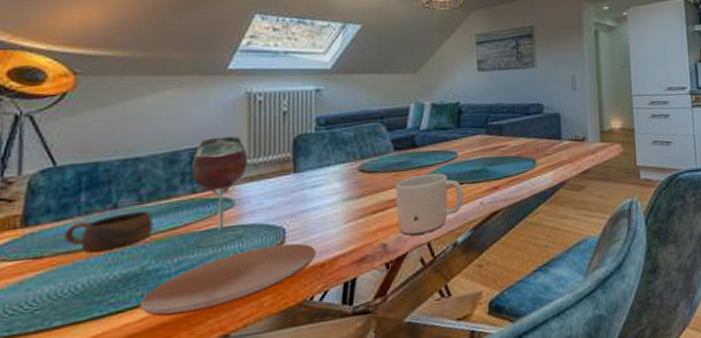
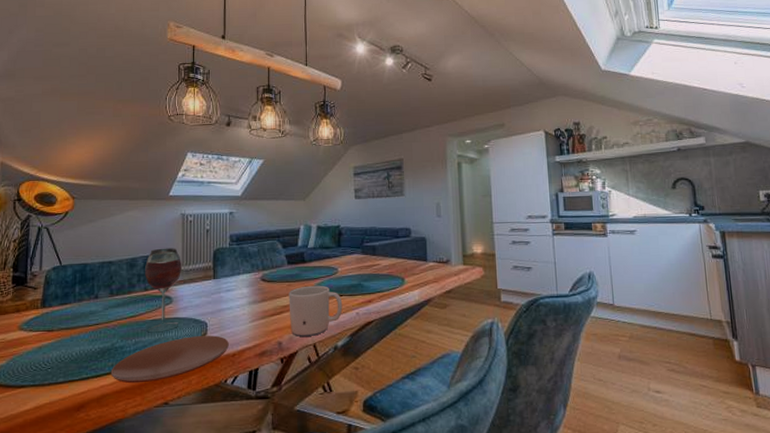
cup: present [65,210,154,253] -> none [66,302,120,330]

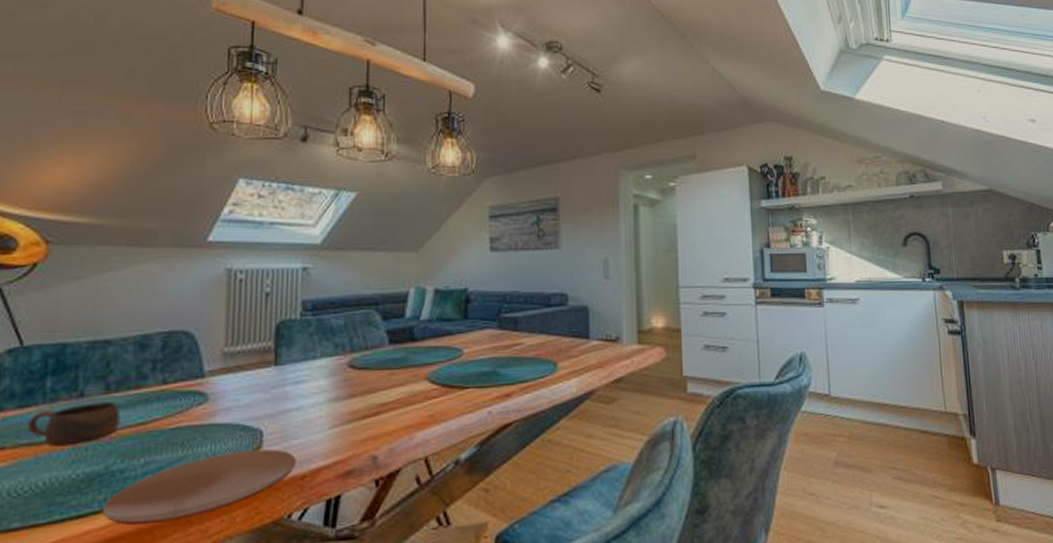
cup: none [66,302,120,330] -> present [28,401,121,447]
wineglass: present [145,248,182,334] -> none [164,319,226,449]
mug: present [289,285,343,336] -> none [389,373,469,447]

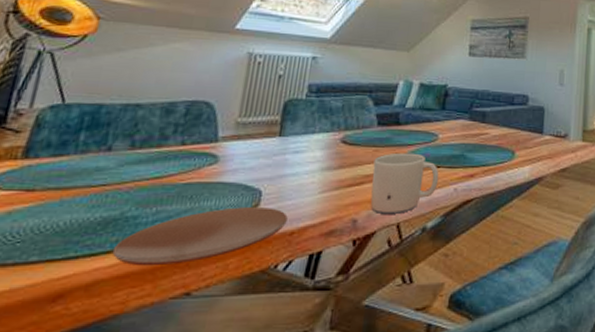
cup: present [28,401,121,447] -> none [57,156,142,192]
mug: none [389,373,469,447] -> present [370,152,439,214]

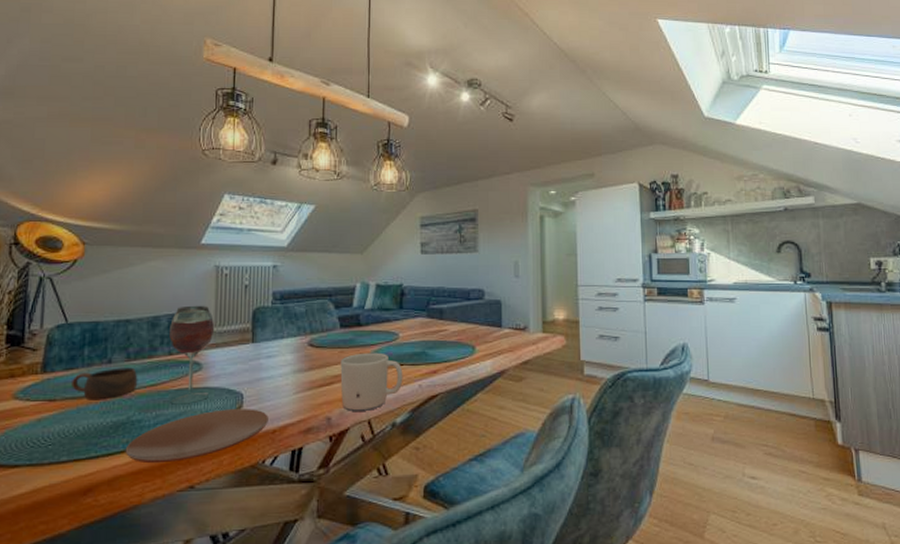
cup: none [57,156,142,192] -> present [72,367,138,400]
wineglass: none [175,92,240,202] -> present [169,305,215,406]

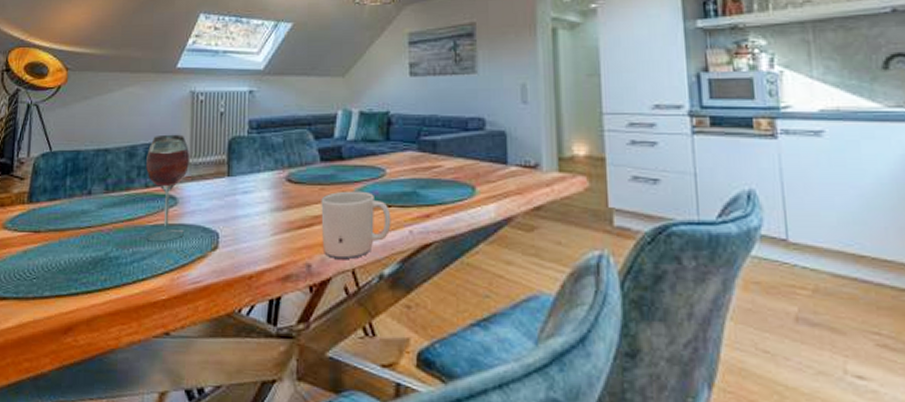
cup: present [72,367,138,400] -> none [54,199,116,234]
plate: present [125,409,268,464] -> none [103,249,245,306]

